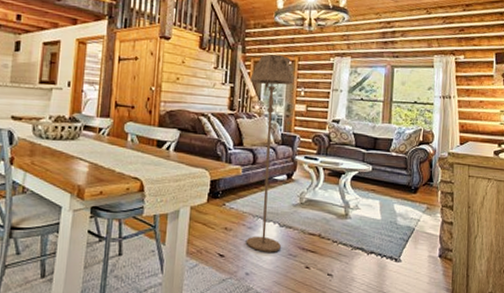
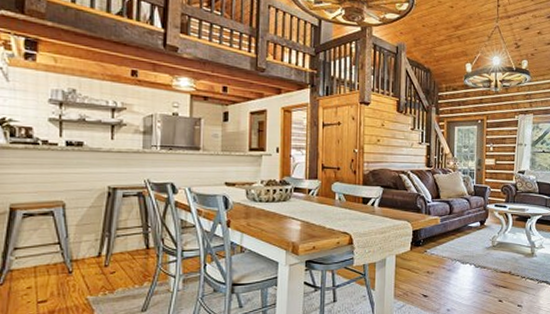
floor lamp: present [245,54,294,253] -> none [444,115,484,290]

